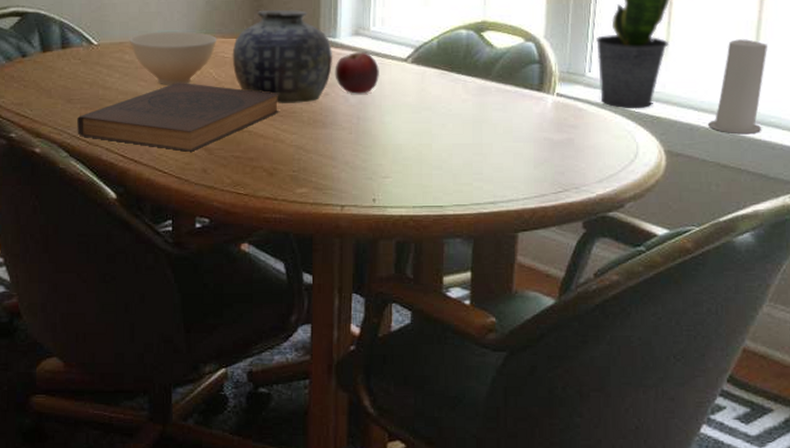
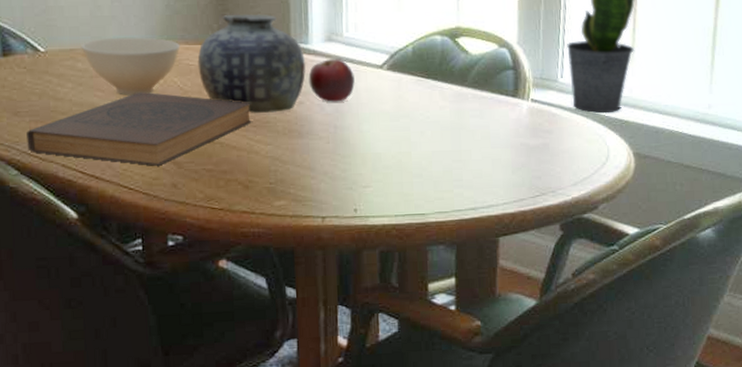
candle: present [708,39,767,133] -> none [672,45,723,135]

